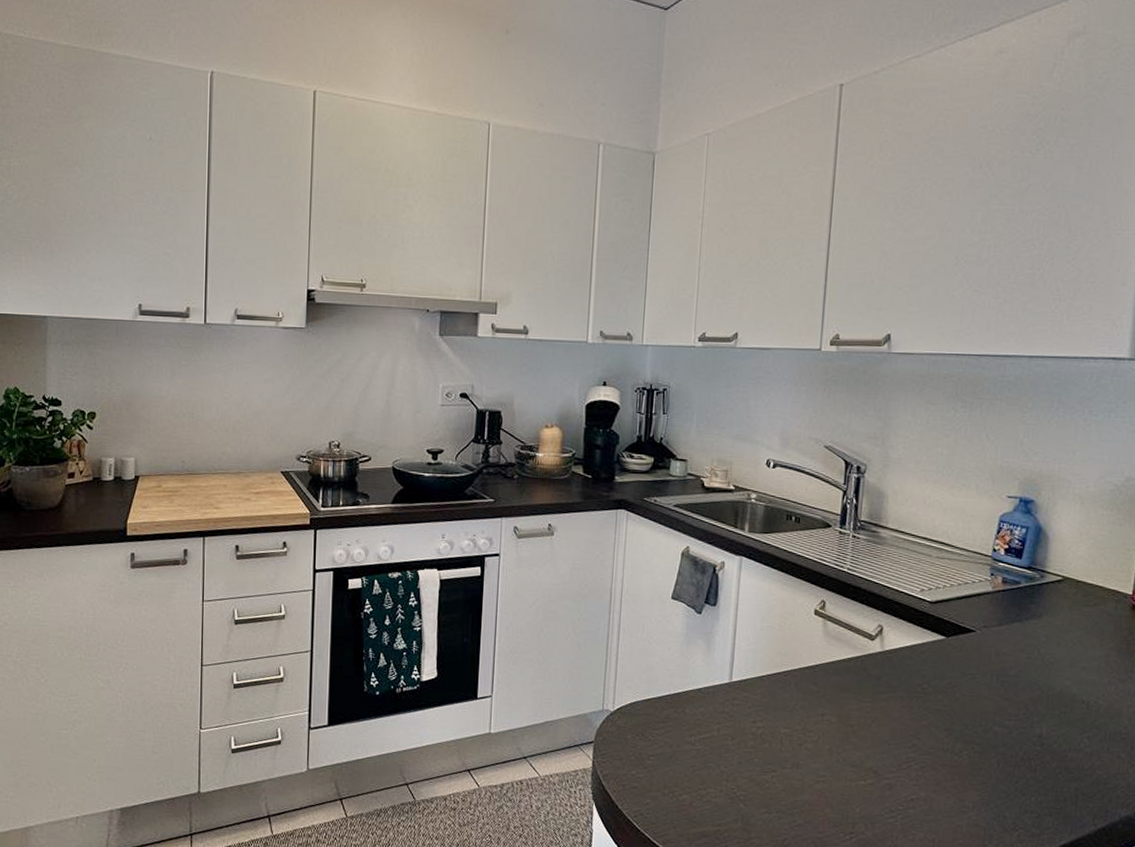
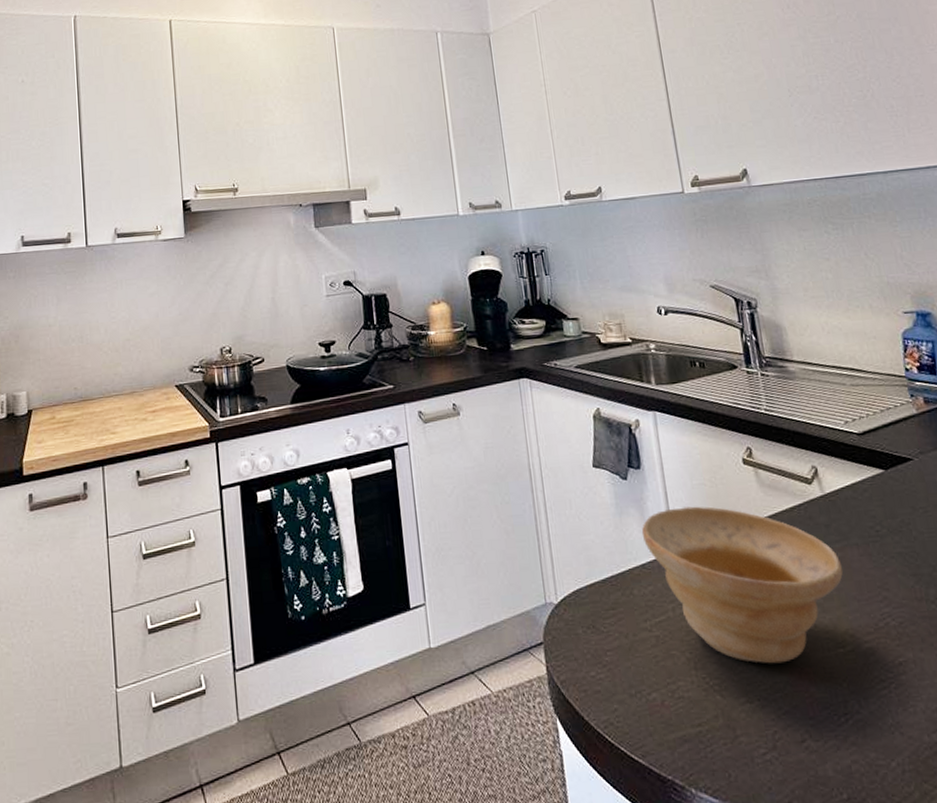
bowl: none [704,645,883,786] -> present [641,506,843,664]

